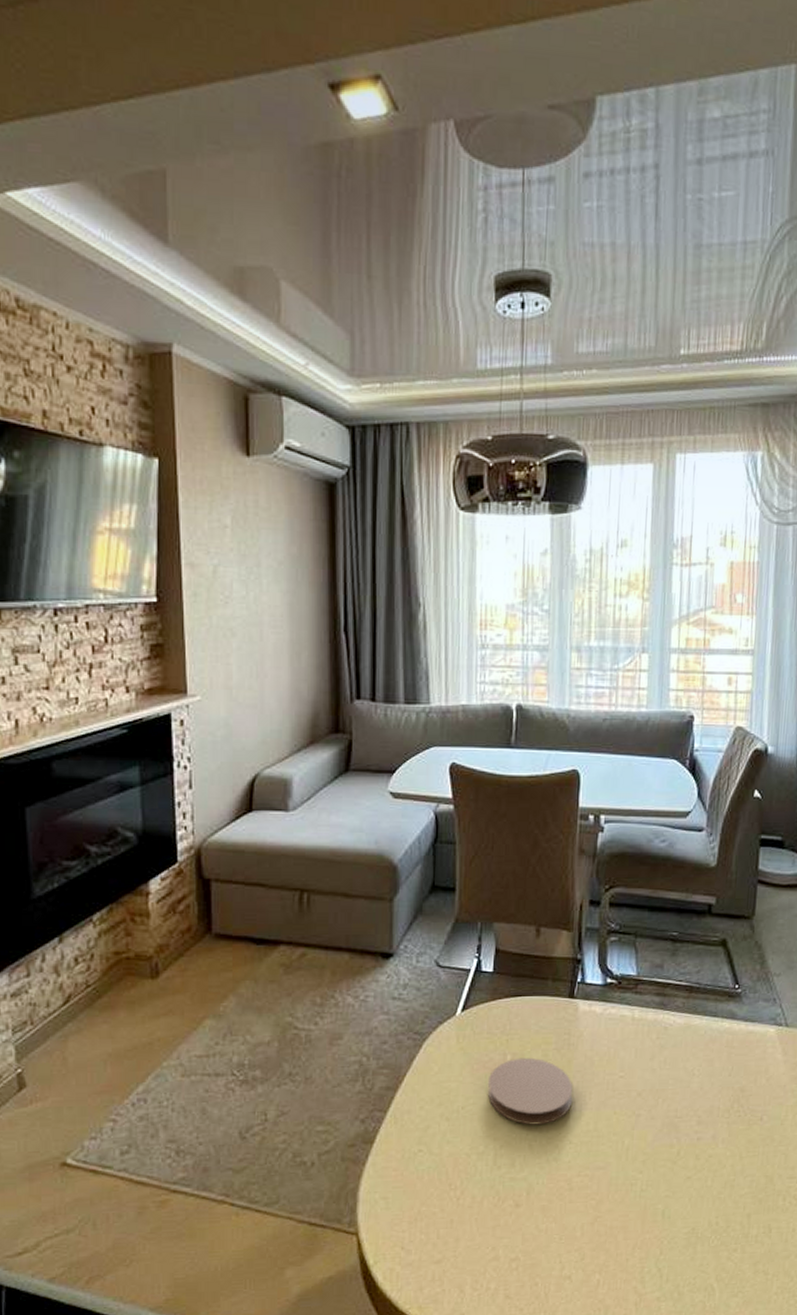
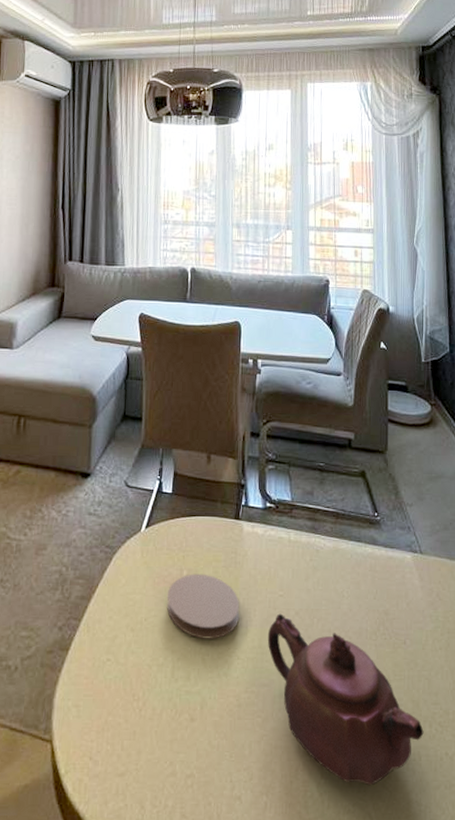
teapot: none [604,1095,777,1259] -> present [267,613,424,786]

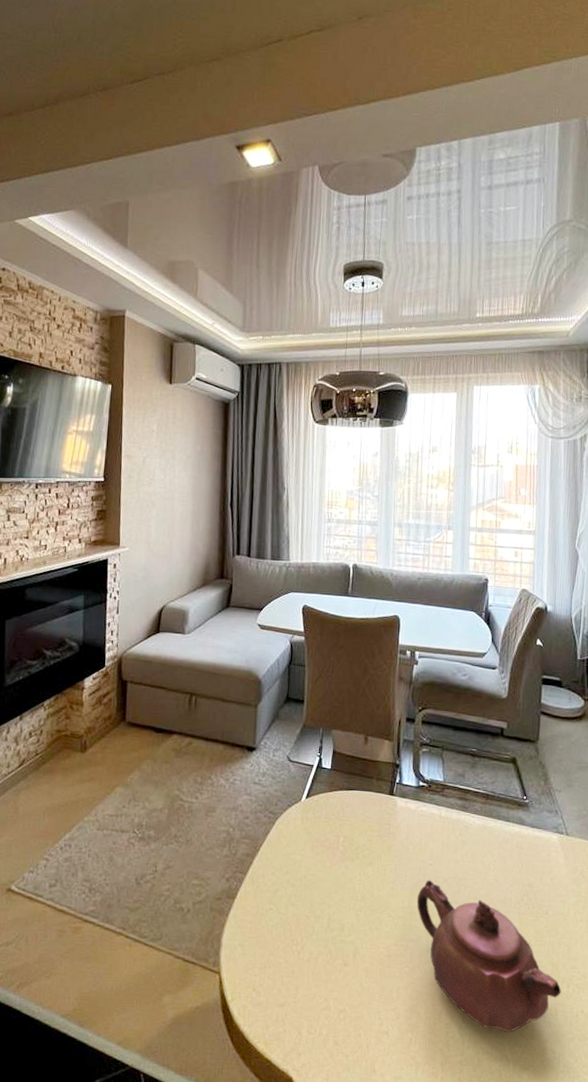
coaster: present [167,573,240,639] -> none [324,840,392,898]

